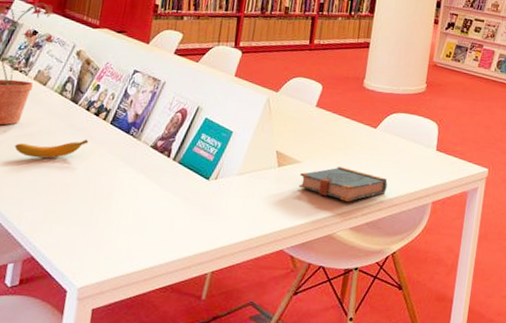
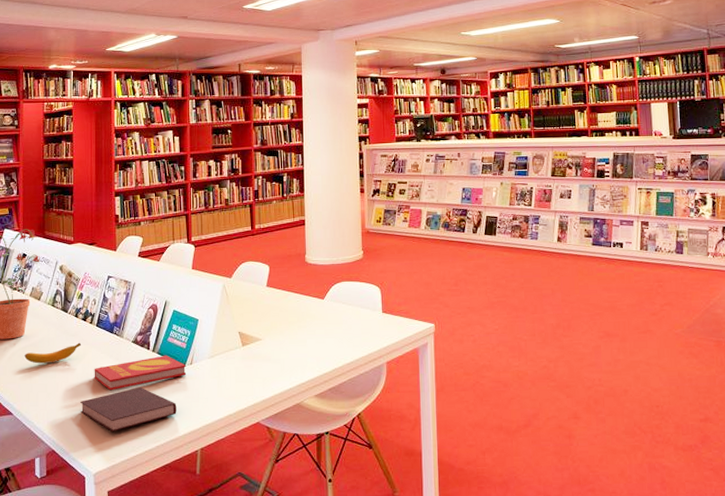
notebook: none [74,197,192,243] -> present [80,387,177,432]
book: none [97,165,209,198] -> present [94,355,187,391]
book: present [298,166,388,201] -> none [263,338,342,371]

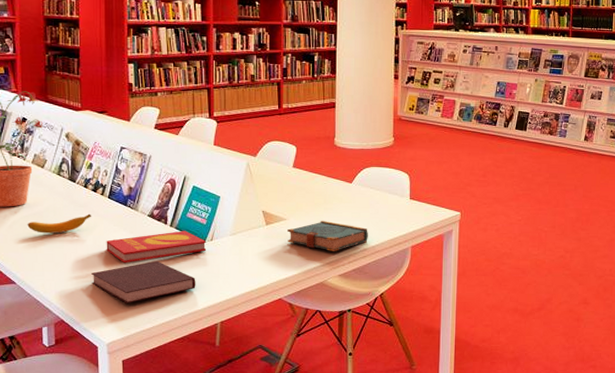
book: none [263,338,342,371] -> present [287,220,368,251]

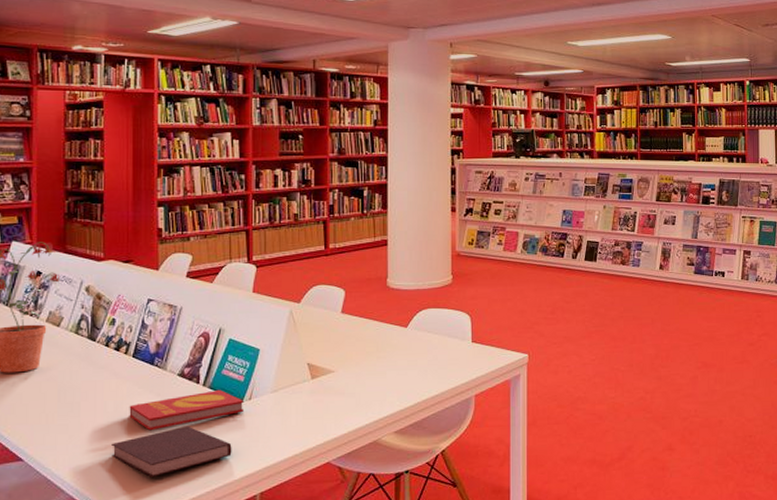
banana: present [27,213,92,234] -> none [39,375,114,401]
book: present [287,220,368,251] -> none [336,370,426,405]

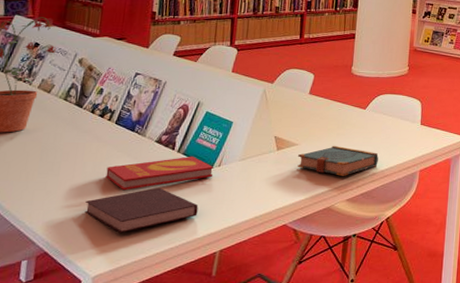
book: none [336,370,426,405] -> present [297,145,379,176]

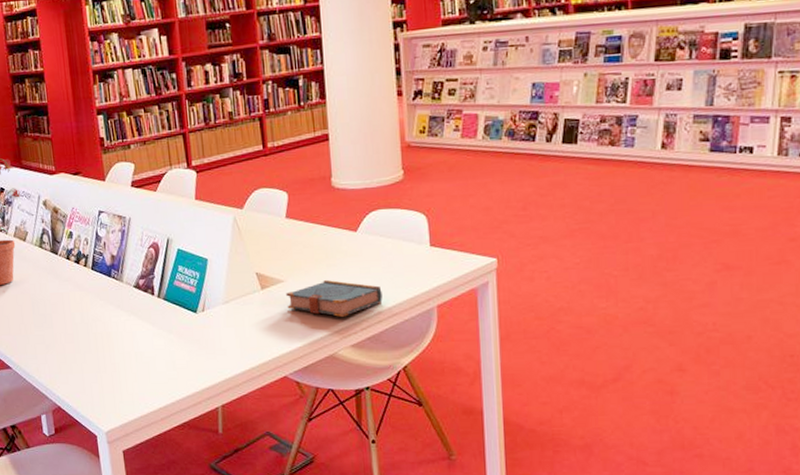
notebook: present [84,187,199,233] -> none [83,337,191,387]
book: present [105,156,213,191] -> none [94,301,199,342]

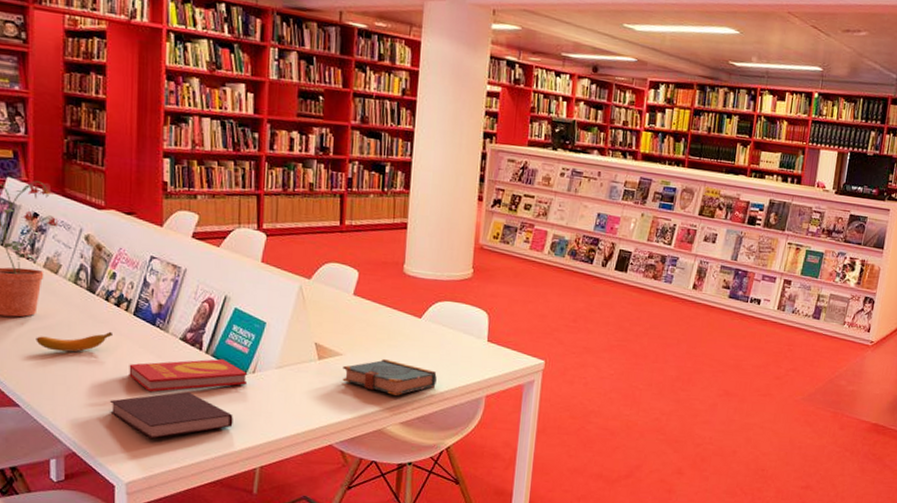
banana: none [16,288,78,313] -> present [36,331,114,352]
notebook: none [83,337,191,387] -> present [110,391,233,439]
book: none [94,301,199,342] -> present [129,358,248,392]

